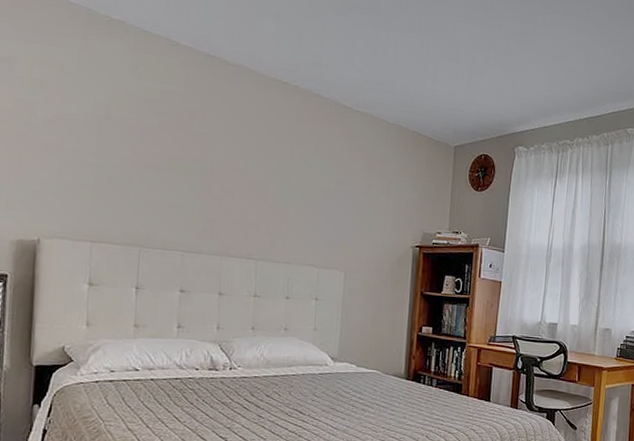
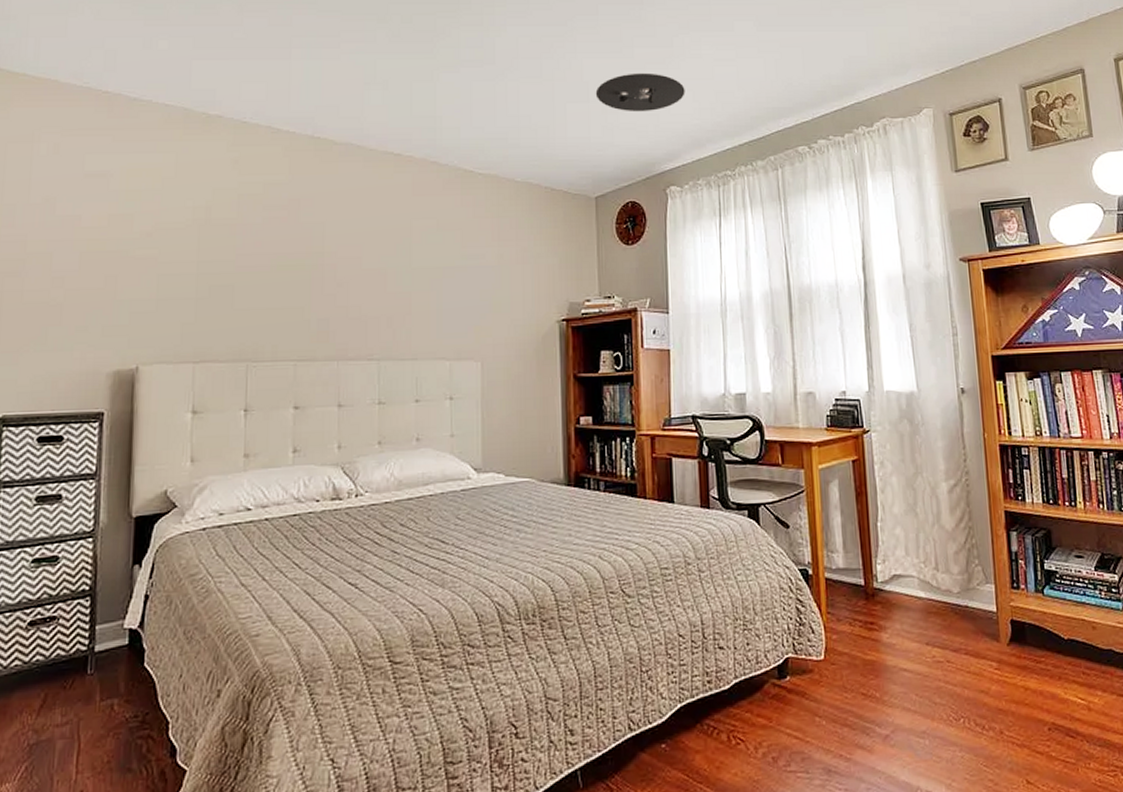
ceiling light: none [464,41,542,79] -> present [595,72,685,112]

